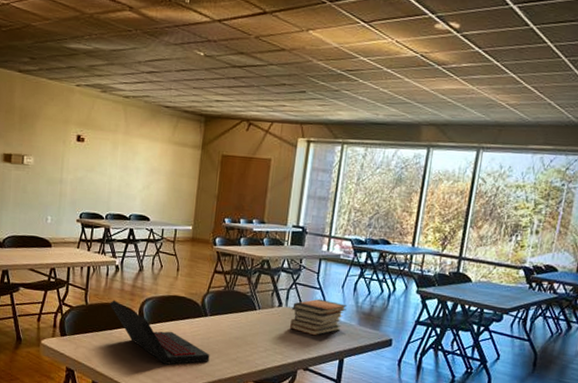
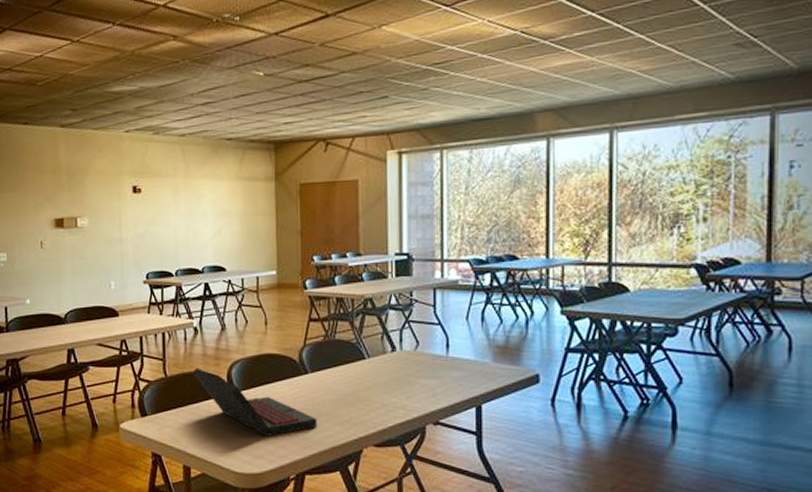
book stack: present [290,298,347,336] -> none [407,336,476,382]

